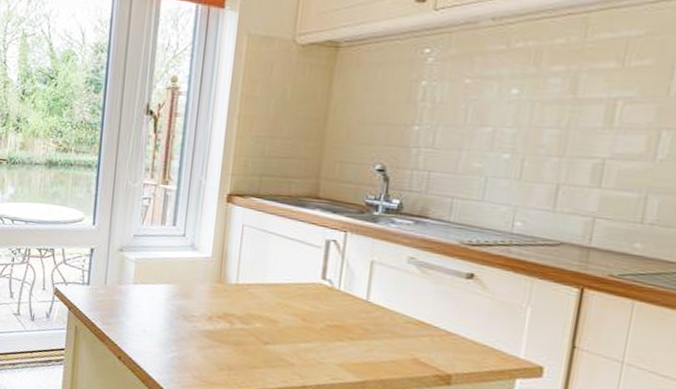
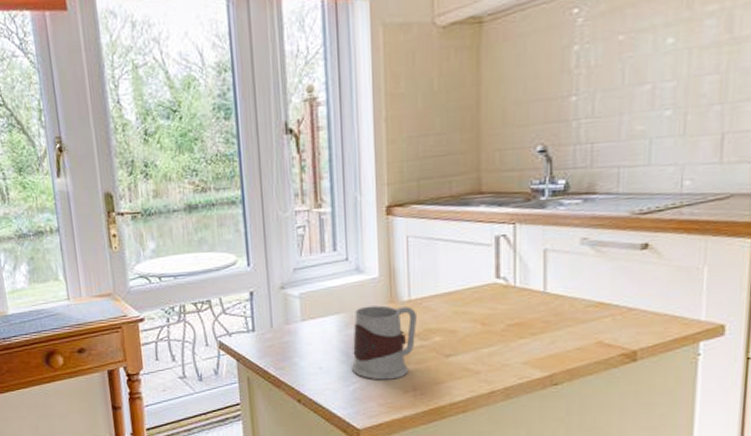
mug: none [172,281,243,356] -> present [351,305,418,380]

